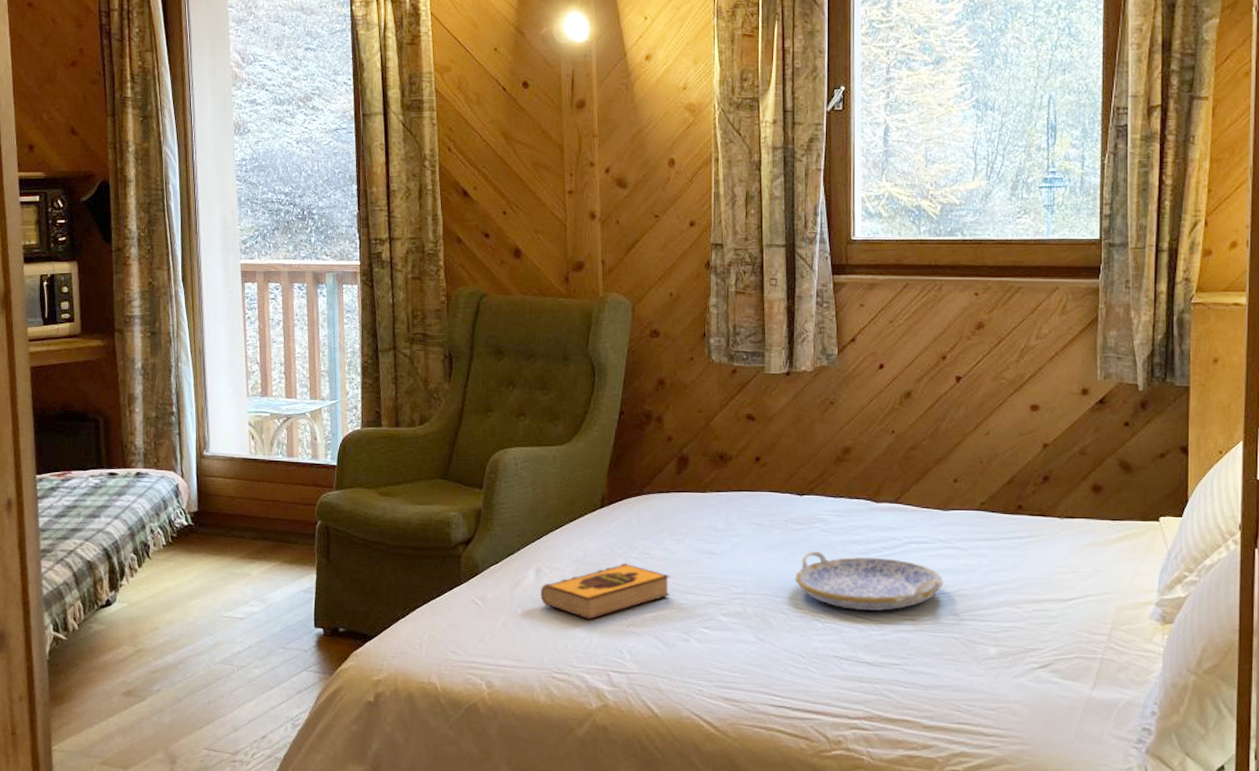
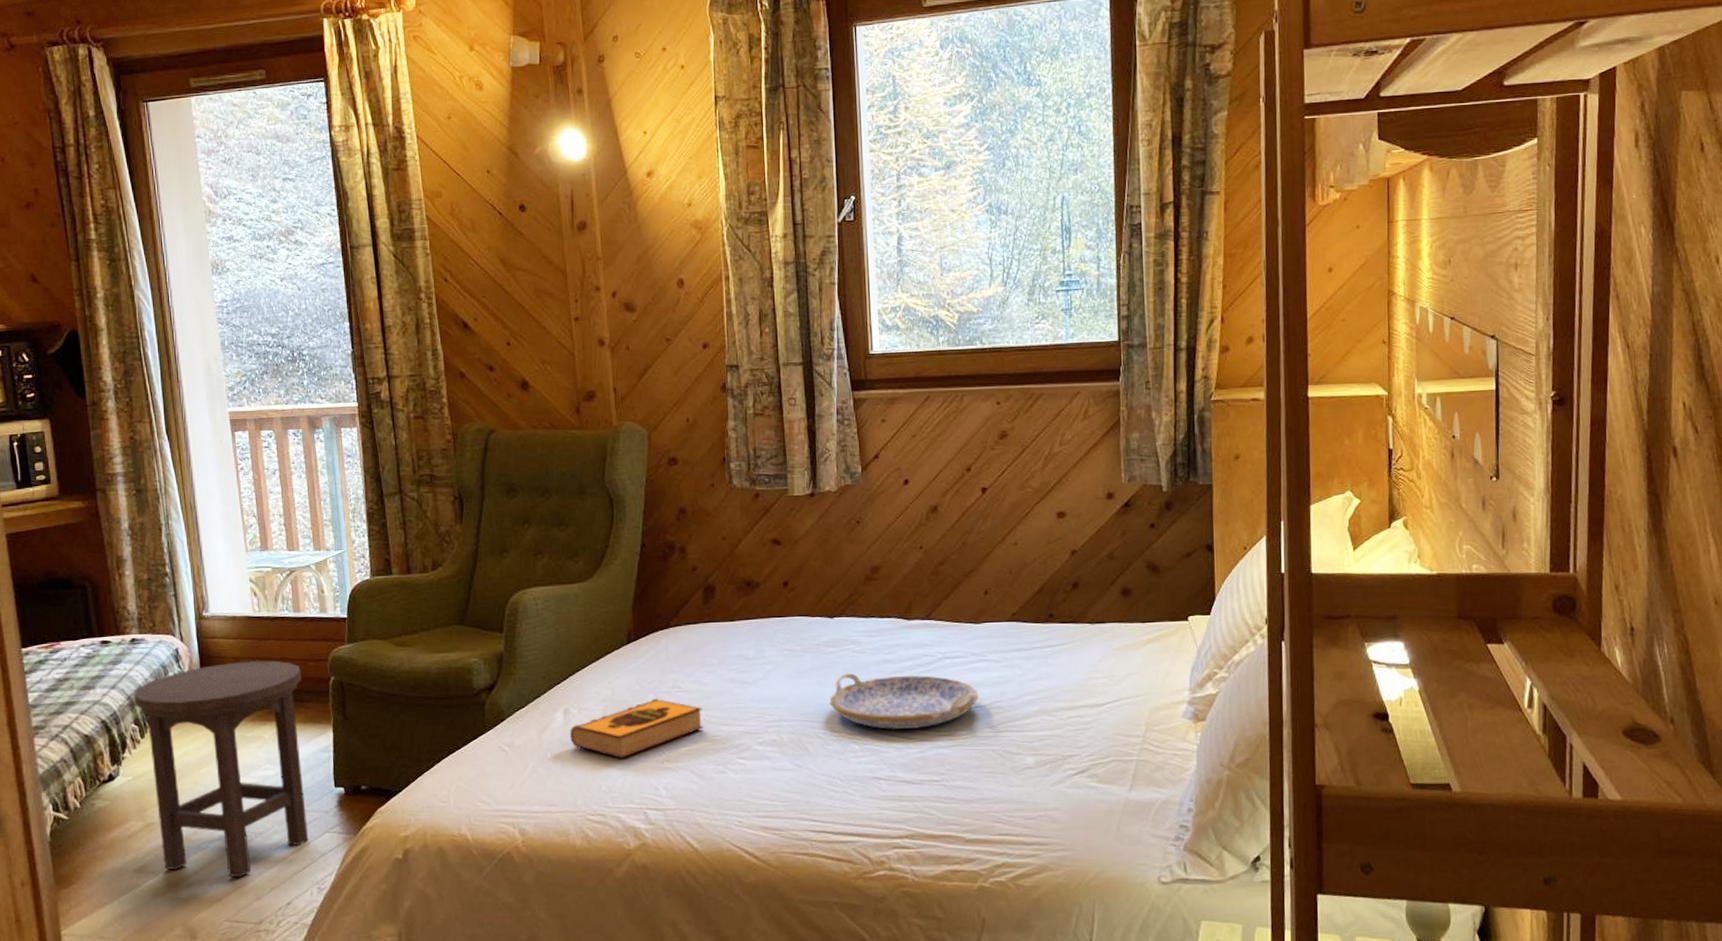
stool: none [135,500,290,709] -> present [134,660,309,878]

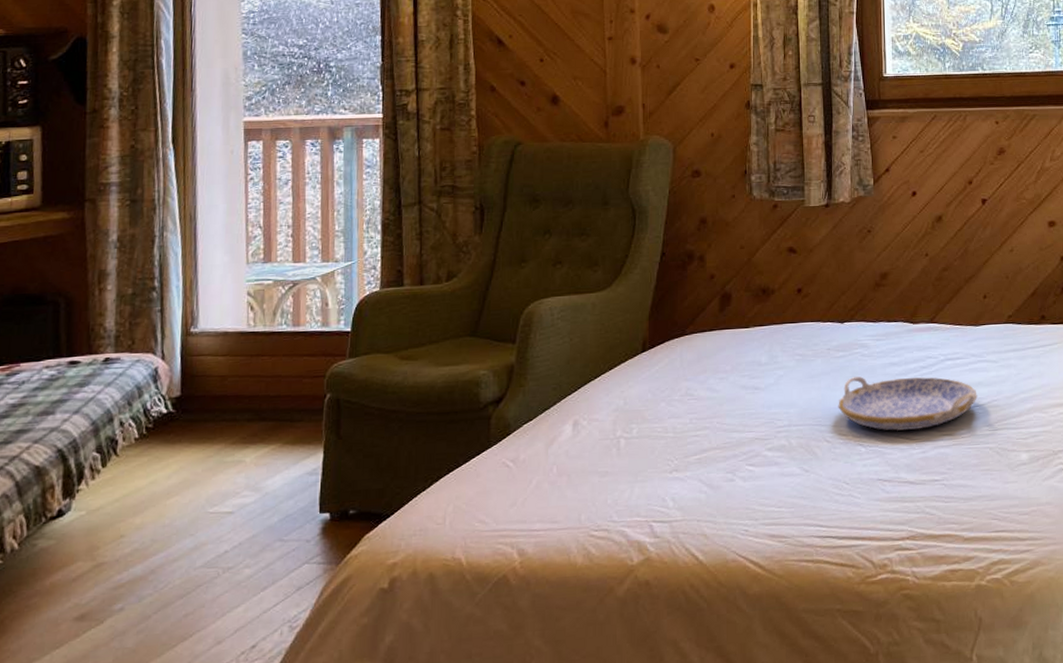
stool: present [134,660,309,878] -> none [99,378,294,621]
hardback book: present [569,698,704,758] -> none [577,406,714,470]

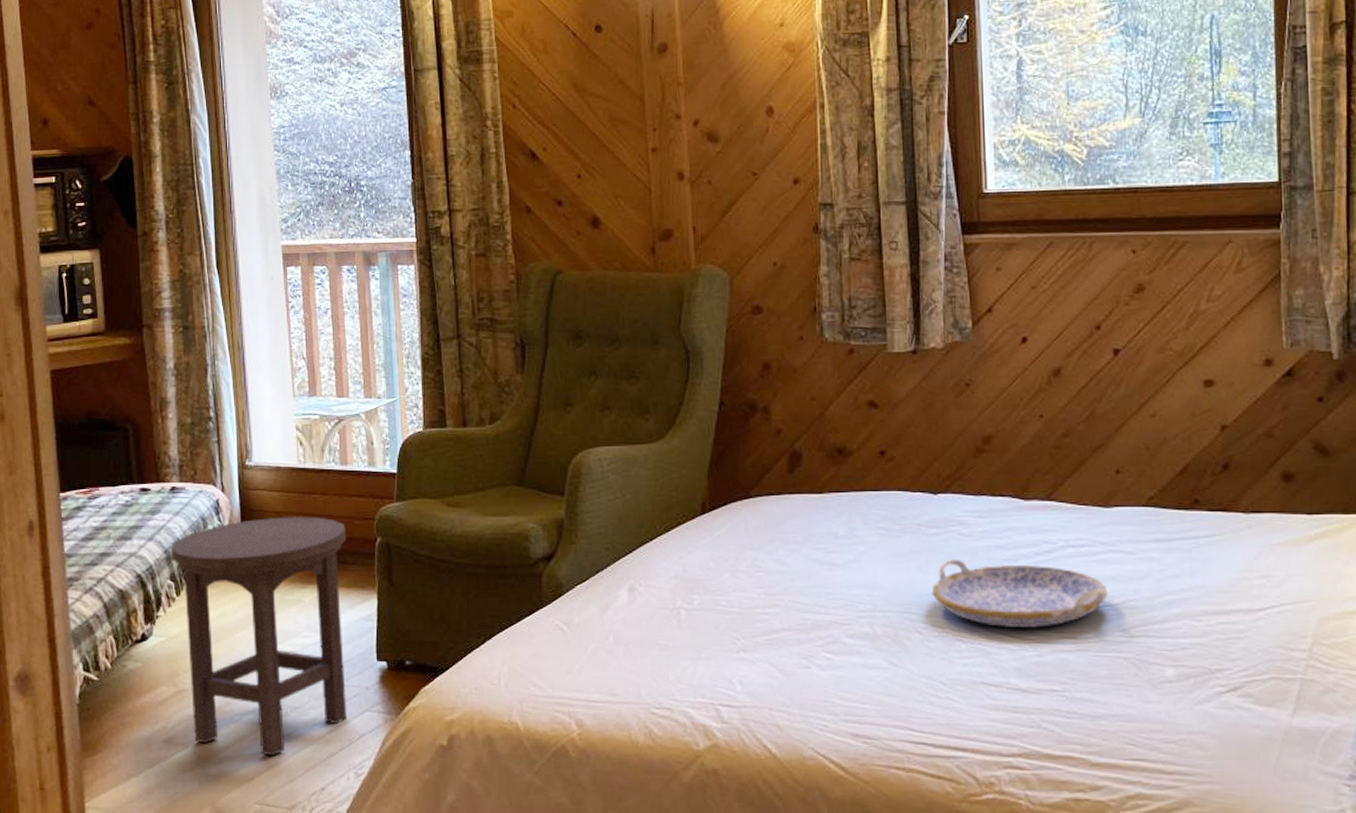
stool: none [99,378,294,621] -> present [171,515,347,756]

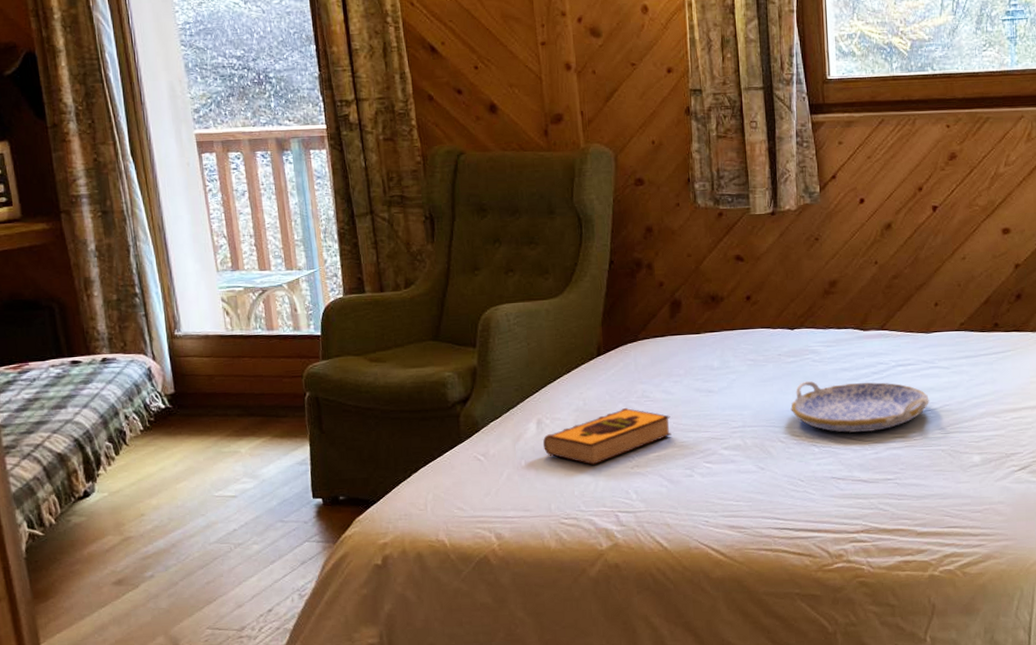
stool: present [171,515,347,756] -> none [107,377,289,588]
hardback book: none [634,577,786,645] -> present [542,407,671,465]

